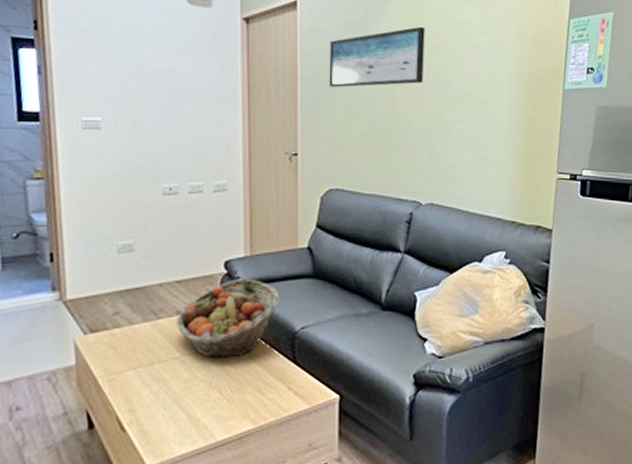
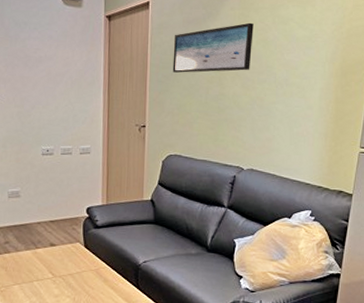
fruit basket: present [176,278,280,358] -> none [50,221,128,281]

